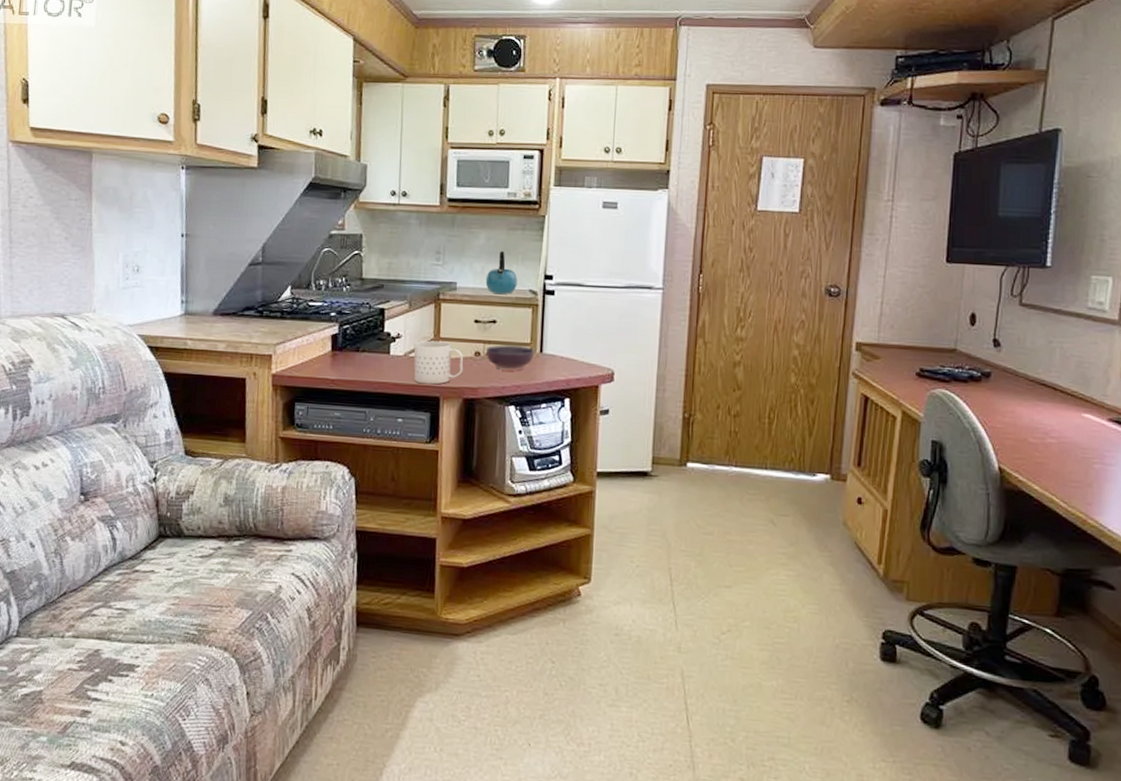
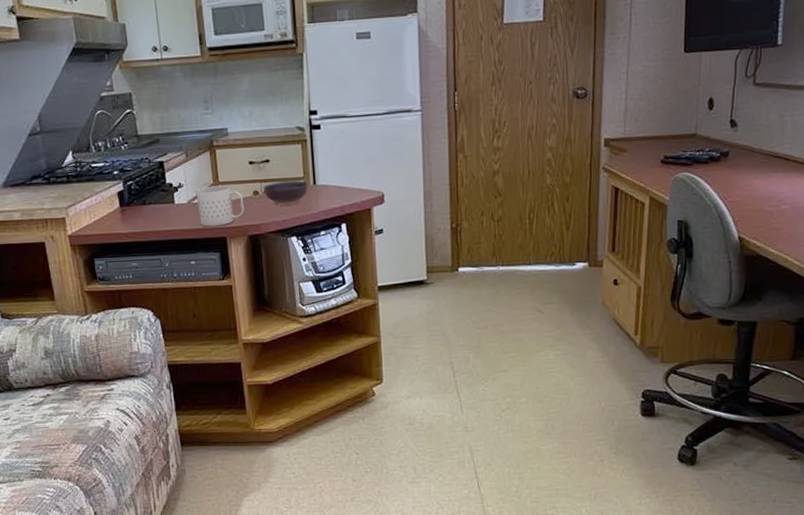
kettle: present [485,251,518,295] -> none [254,93,285,135]

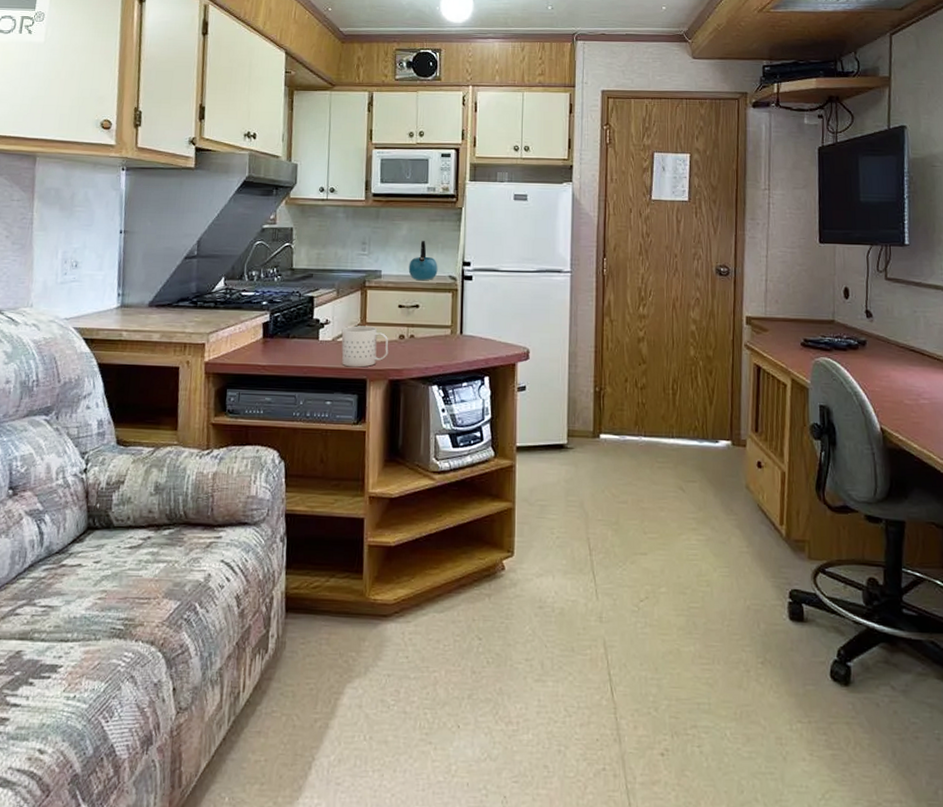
kettle: none [254,93,285,135] -> present [408,241,438,281]
bowl: present [262,180,309,205] -> none [409,328,456,352]

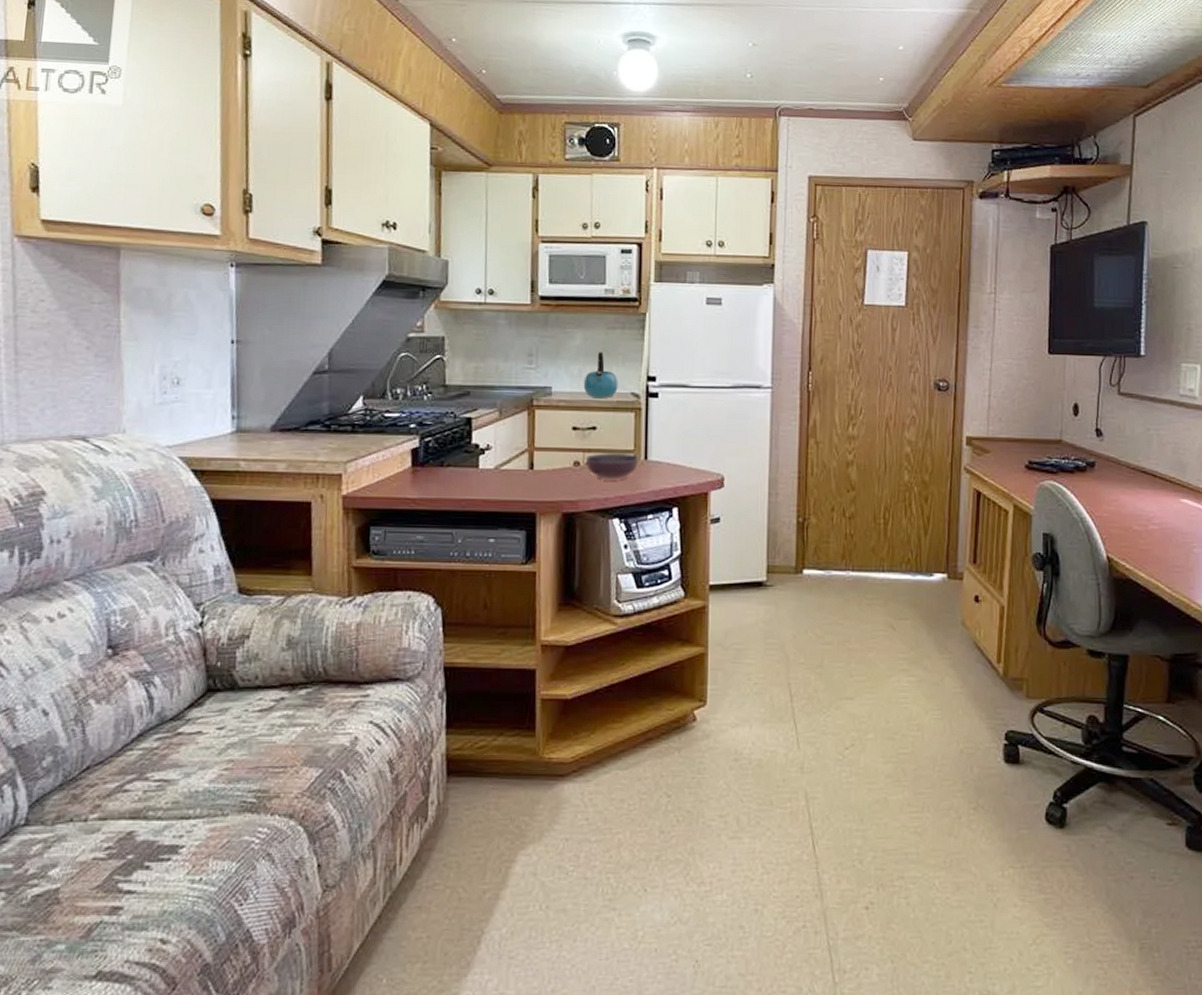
mug: present [341,326,389,368] -> none [505,451,562,499]
bowl: none [409,328,456,352] -> present [585,453,639,480]

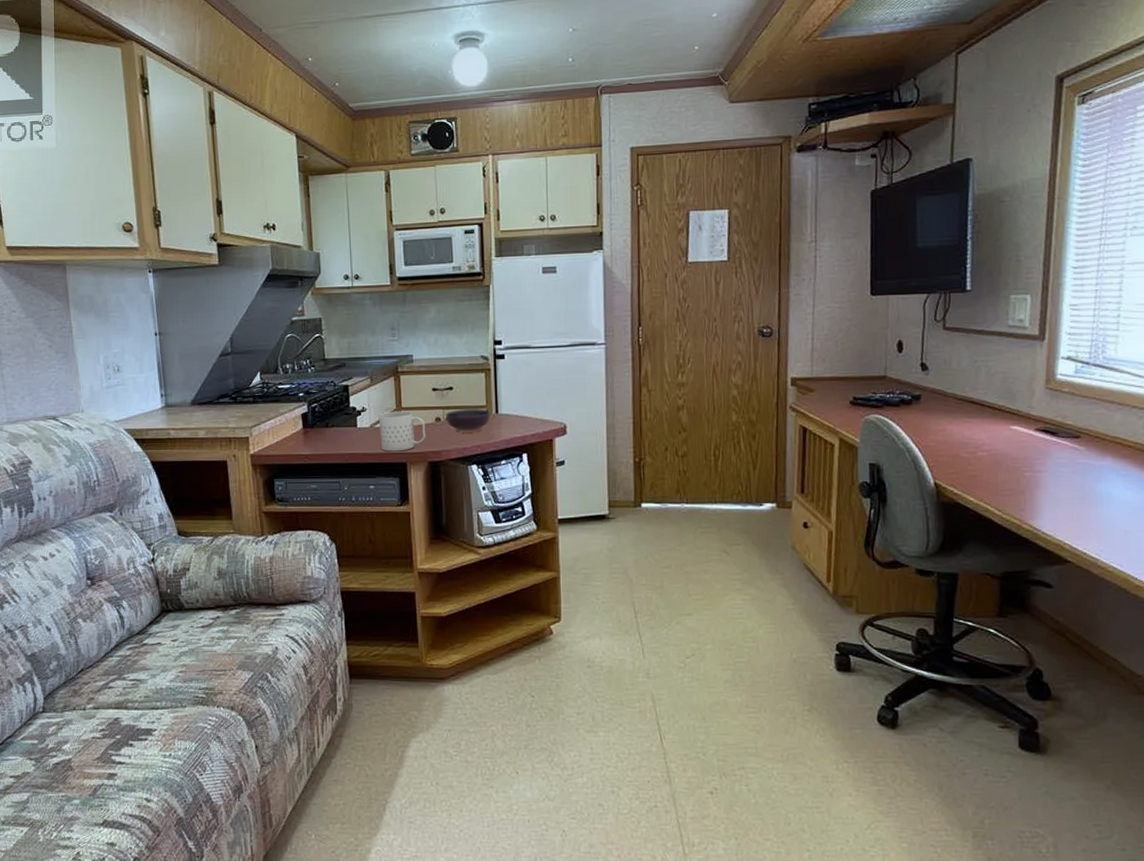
mug: none [505,451,562,499] -> present [378,411,426,452]
kettle: present [583,352,618,399] -> none [439,322,469,363]

